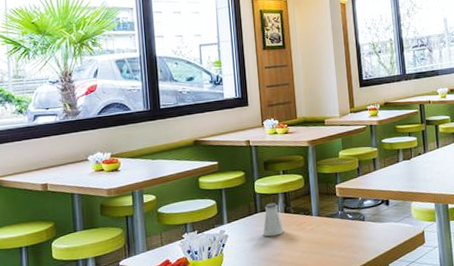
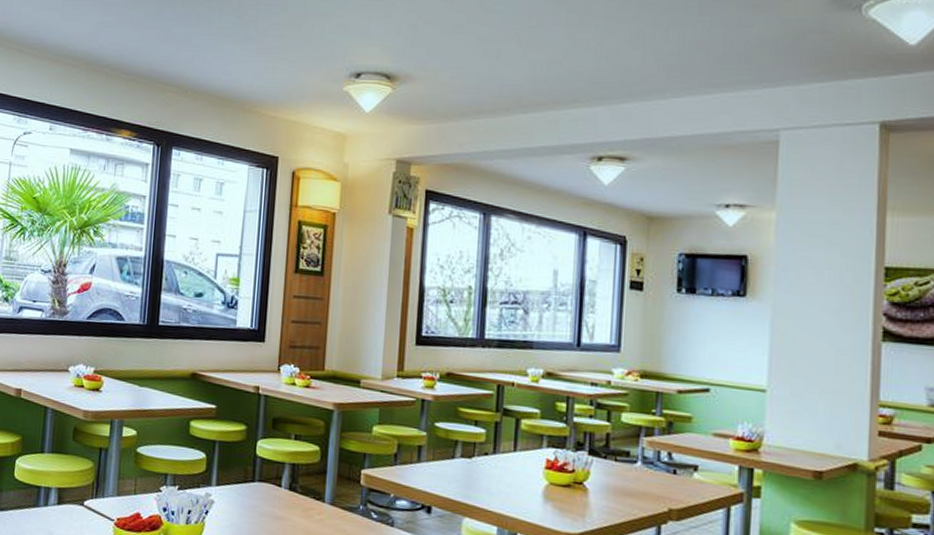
saltshaker: present [263,202,284,237] -> none [257,472,285,518]

